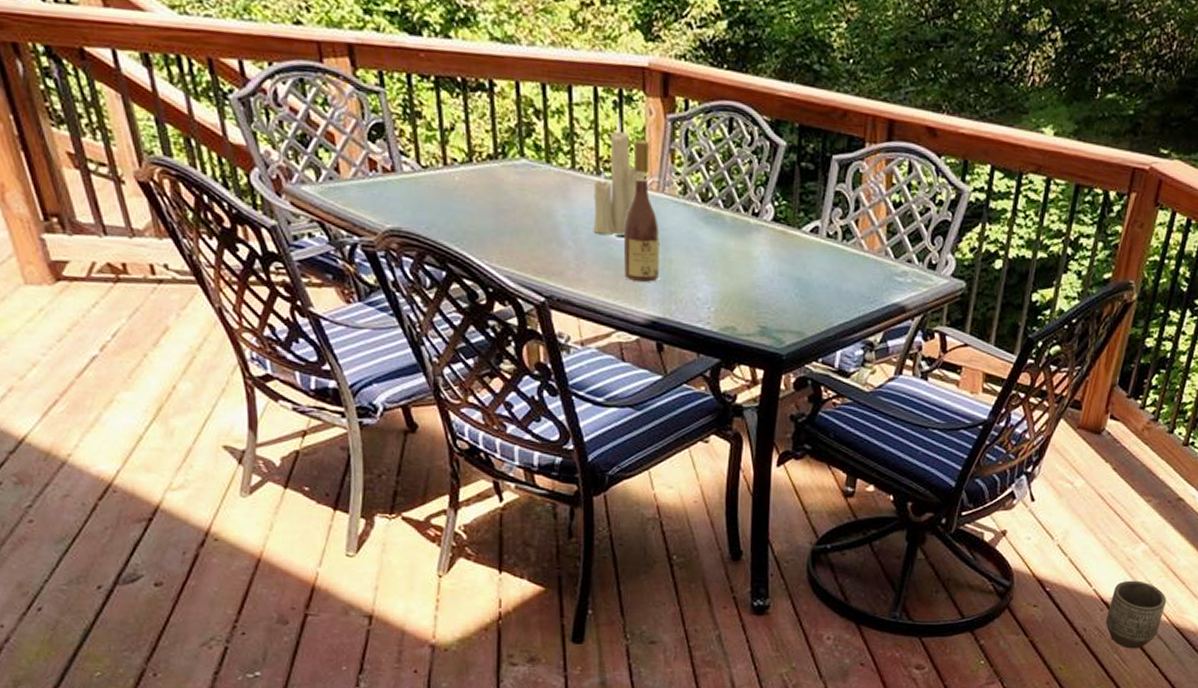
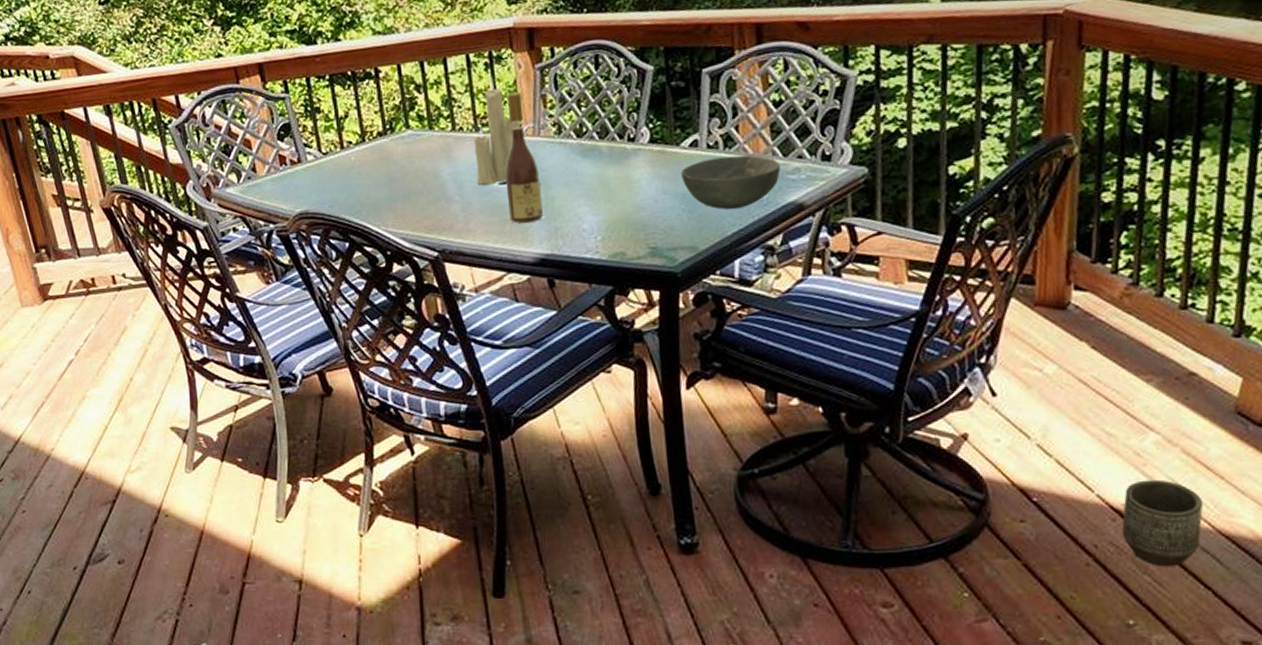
bowl: none [798,247,890,301] -> present [680,155,780,209]

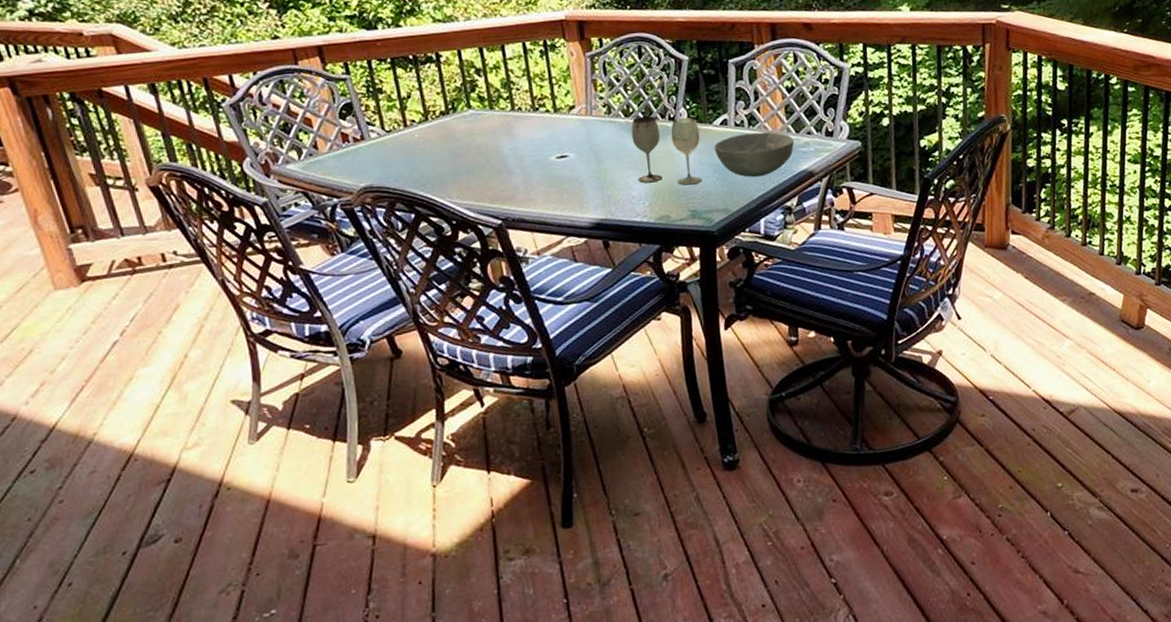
candle: present [473,76,520,185] -> none [532,63,574,159]
wine bottle: present [505,92,543,223] -> none [560,77,597,193]
wineglass: none [583,136,665,218] -> present [631,116,702,186]
planter: present [1121,479,1204,567] -> none [1050,374,1103,441]

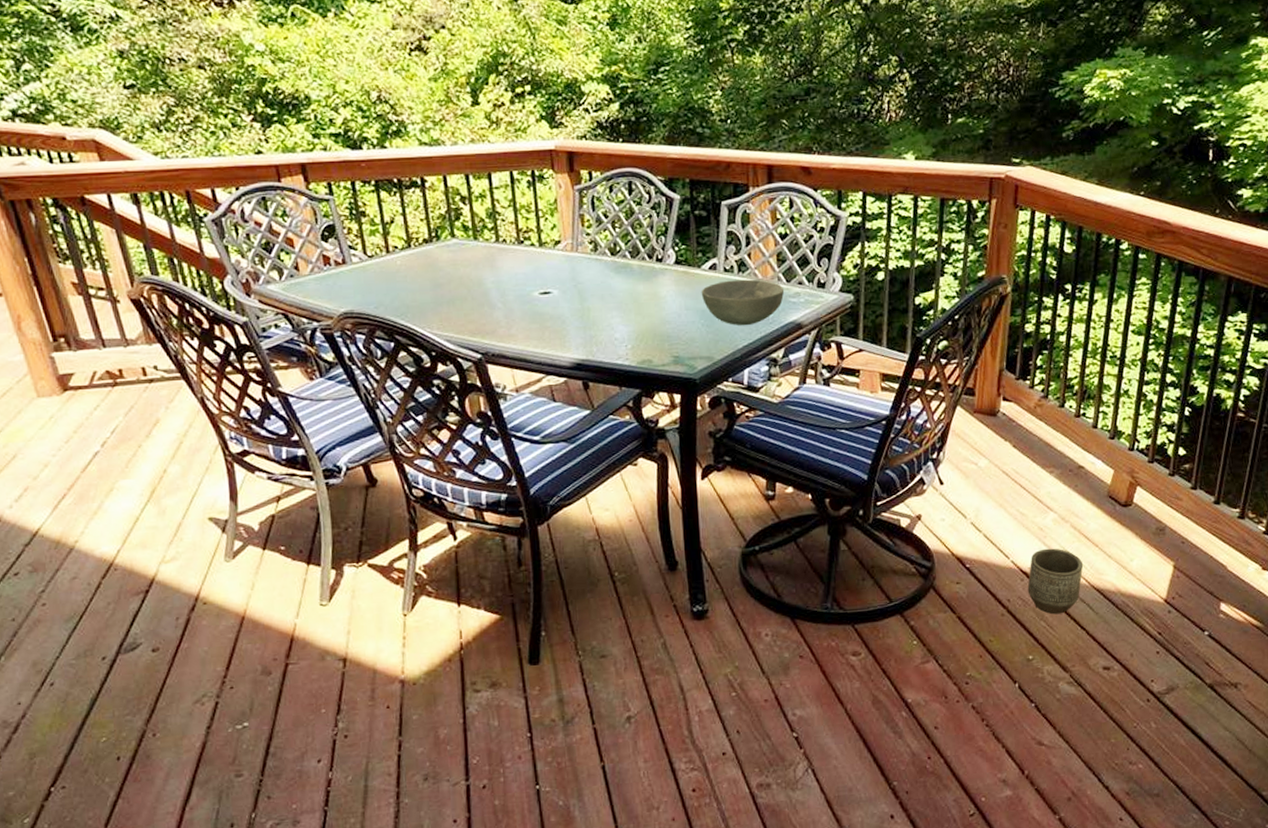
wineglass: present [631,116,702,186] -> none [617,256,687,330]
planter: none [1050,374,1103,441] -> present [1027,548,1084,615]

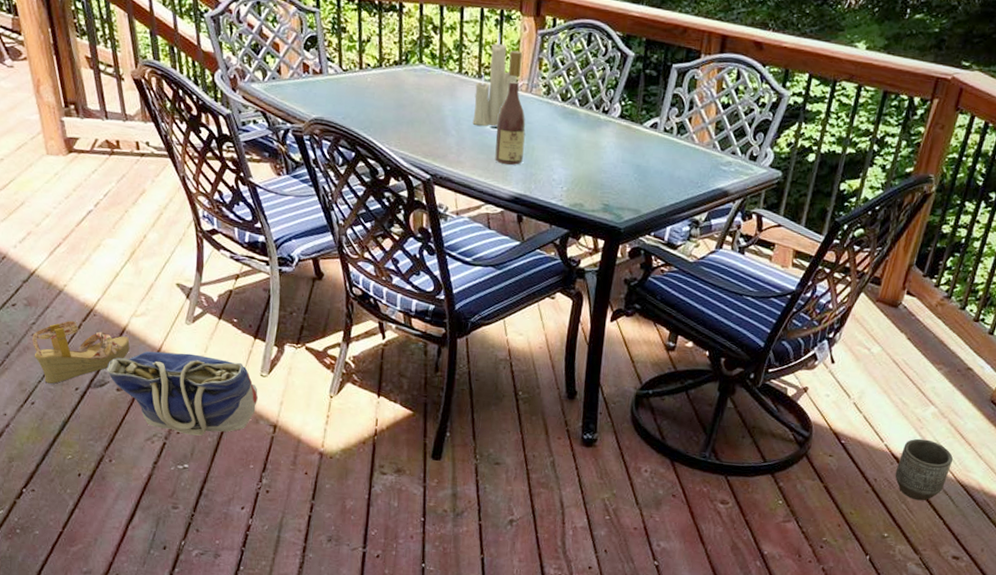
sandal: none [42,580,162,659] -> present [32,320,130,384]
tote bag: none [137,594,320,688] -> present [106,351,258,436]
candle: none [516,194,560,294] -> present [472,32,517,126]
wine bottle: none [545,210,579,330] -> present [495,50,526,165]
bowl: present [701,279,784,325] -> none [638,140,717,186]

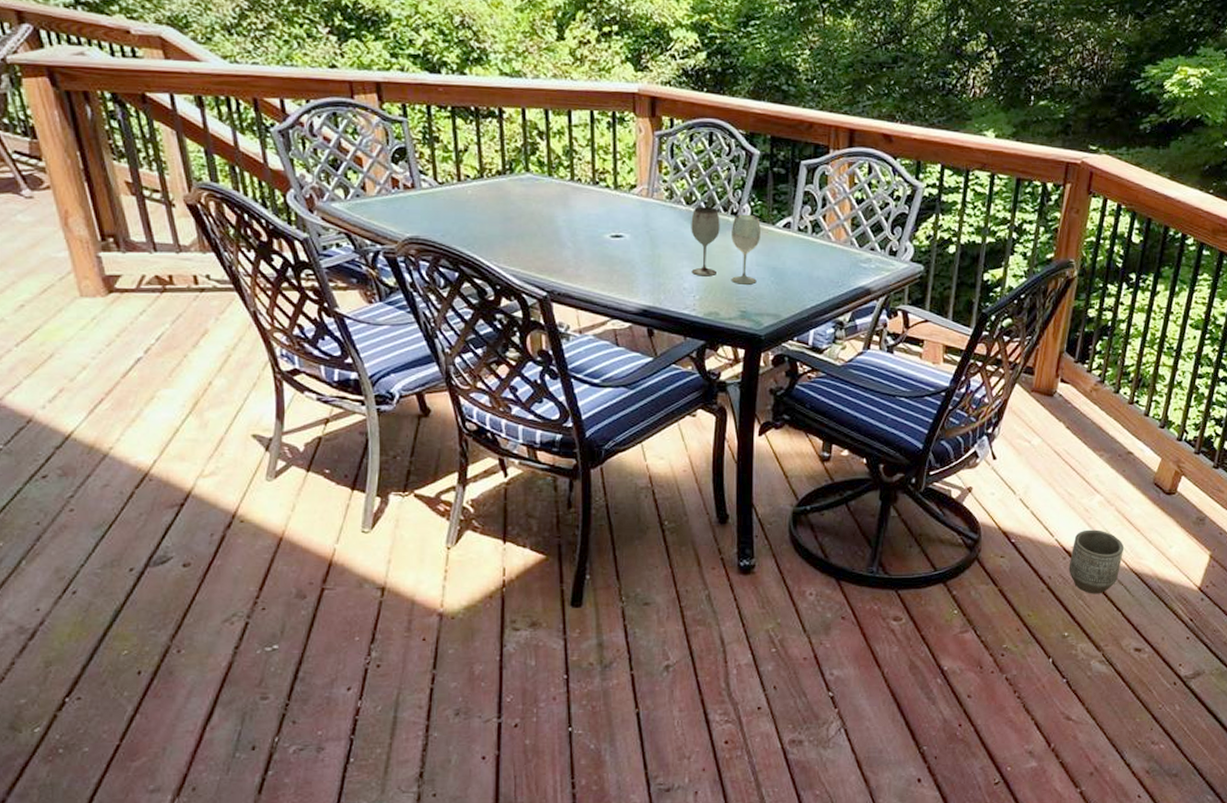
sandal: present [32,320,130,384] -> none [70,488,197,568]
tote bag: present [106,351,258,436] -> none [169,514,360,610]
candle: present [472,32,517,126] -> none [590,136,636,235]
wine bottle: present [495,50,526,165] -> none [617,154,649,275]
wineglass: none [561,103,629,180] -> present [691,206,761,285]

